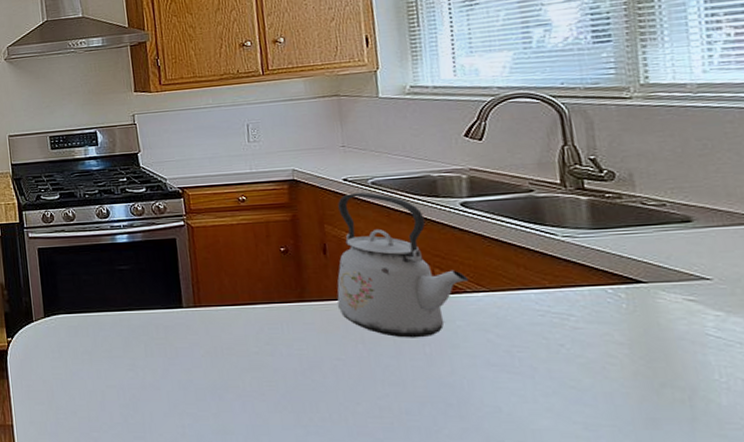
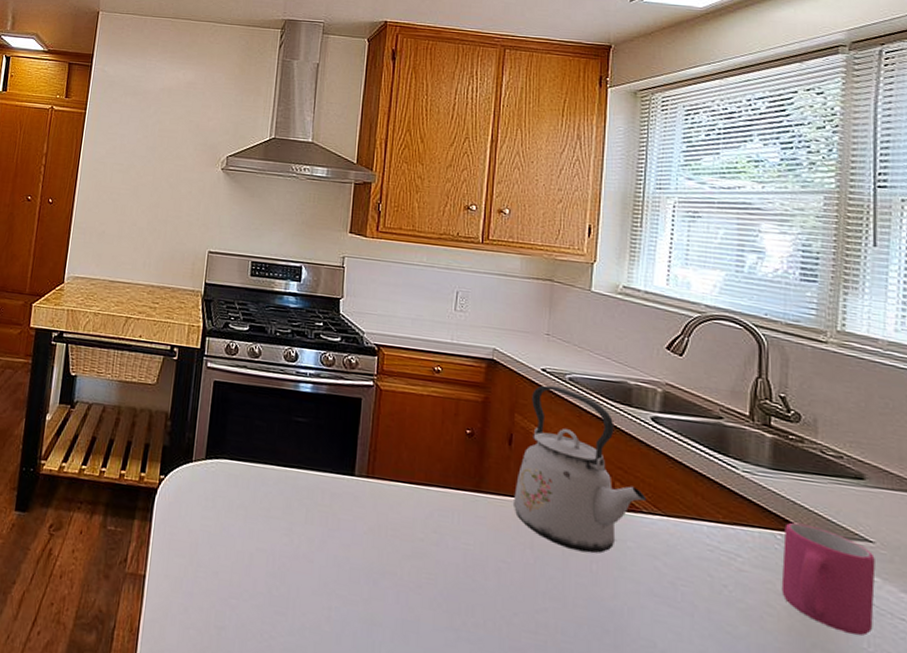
mug: none [614,274,723,368] -> present [781,522,876,636]

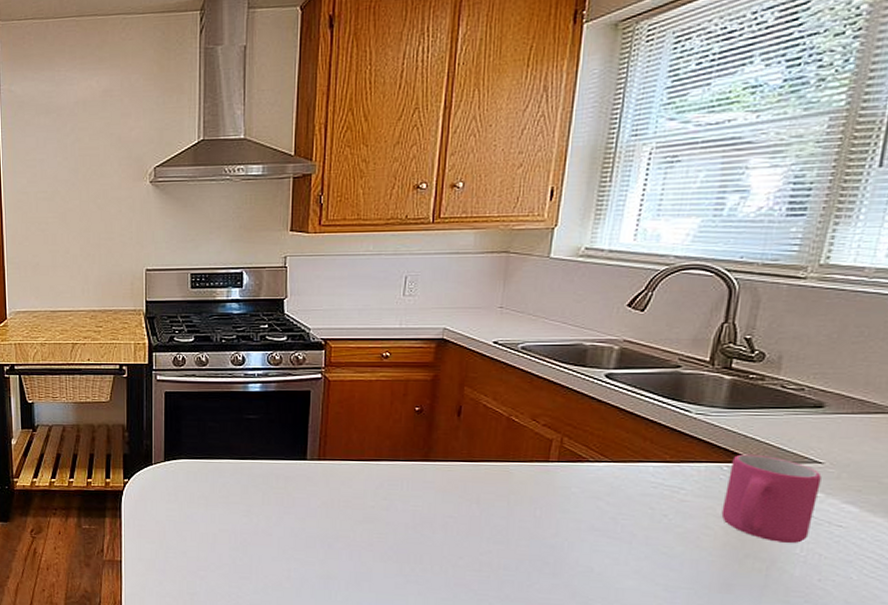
kettle: present [512,385,647,554] -> none [460,357,594,502]

